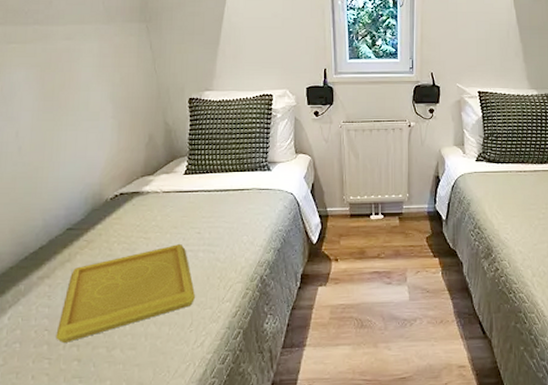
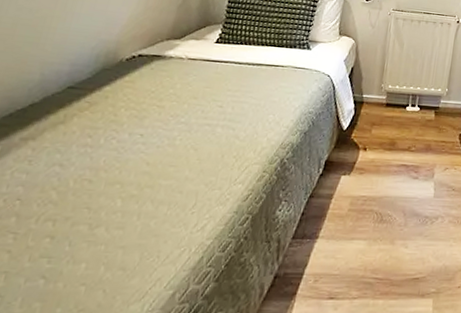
serving tray: present [56,244,195,344] -> none [28,116,205,217]

